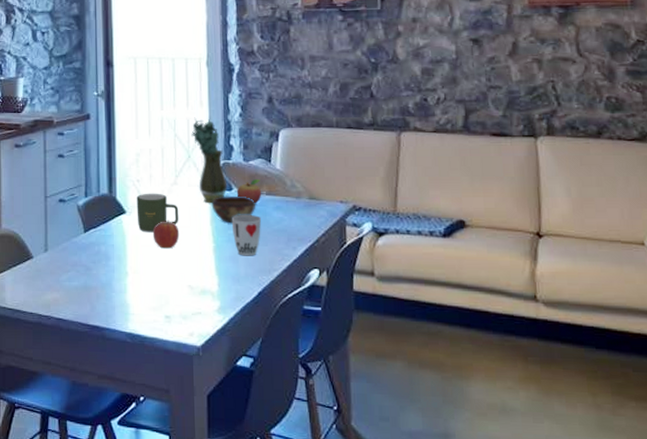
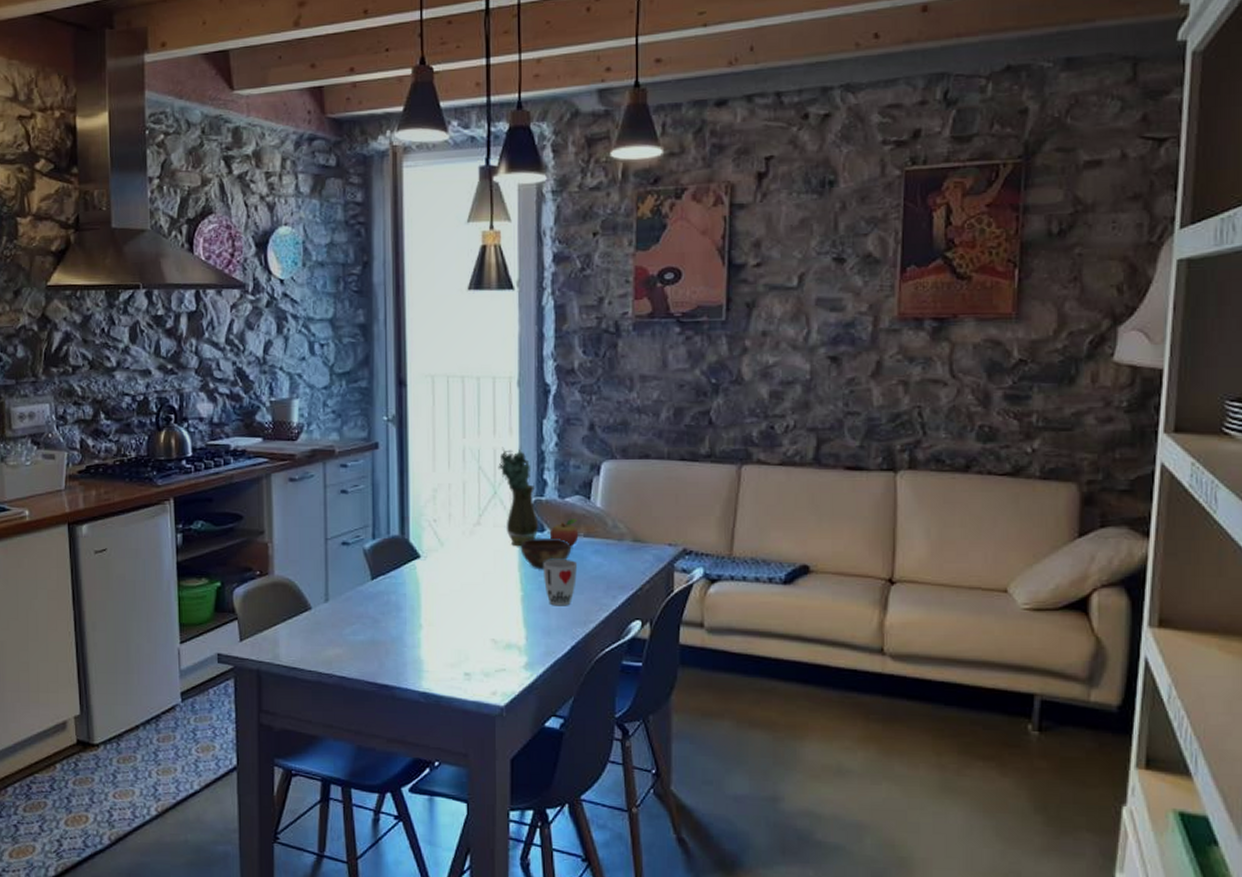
mug: present [136,193,179,233] -> none [433,534,482,580]
fruit: present [152,219,180,249] -> none [451,565,483,598]

